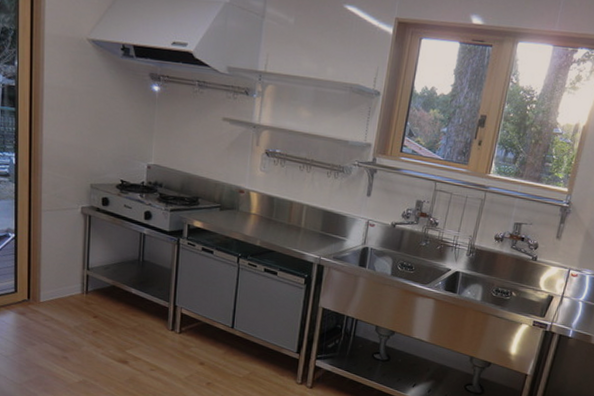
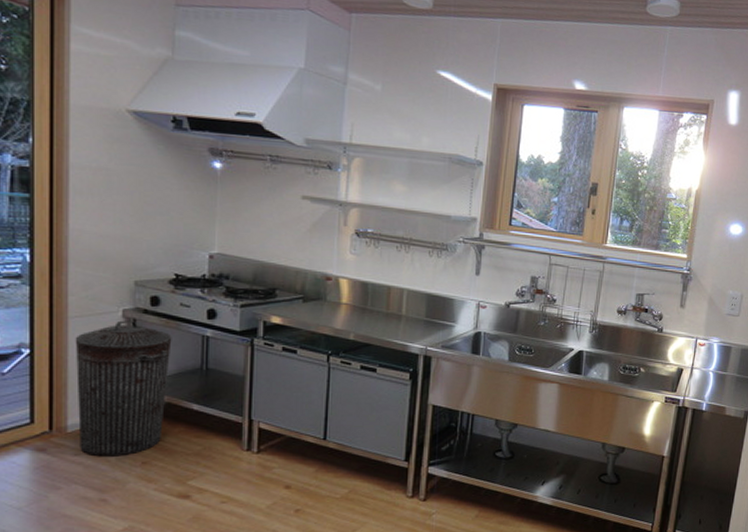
trash can: none [46,215,117,325] -> present [75,319,172,457]

